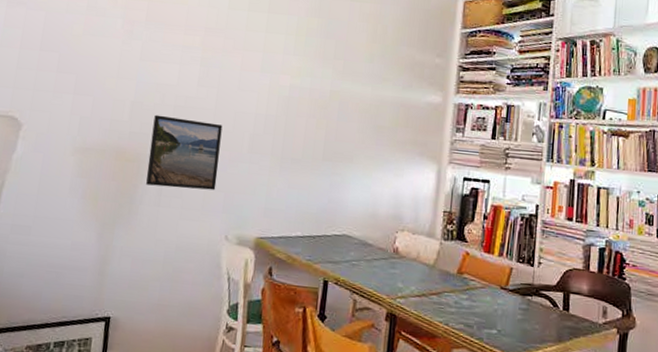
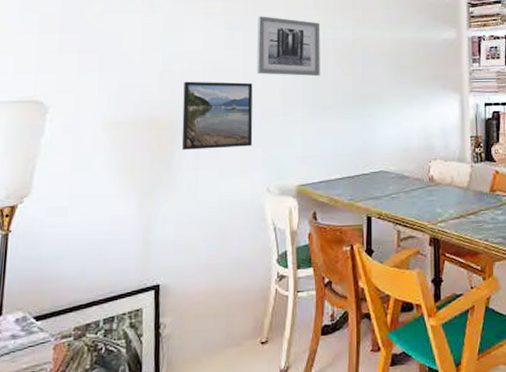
wall art: none [228,55,299,127] -> present [257,16,320,77]

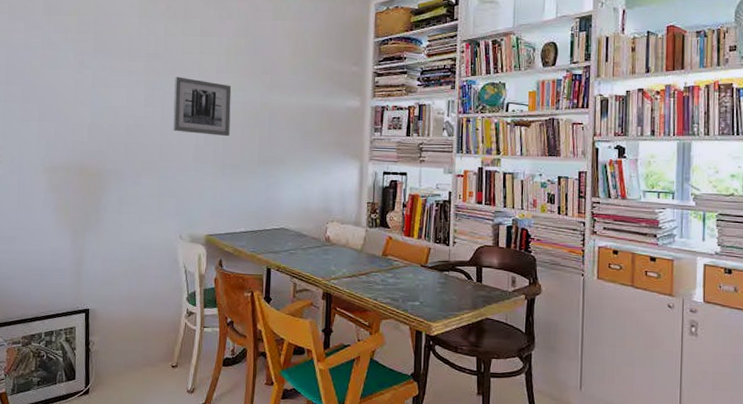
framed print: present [181,81,253,150] -> none [107,134,169,197]

